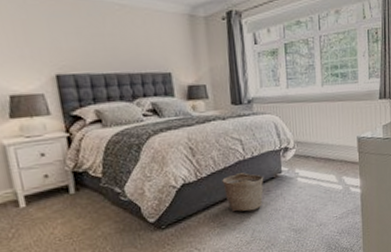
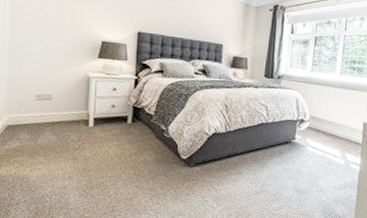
basket: present [222,173,264,213] -> none [245,133,280,167]

